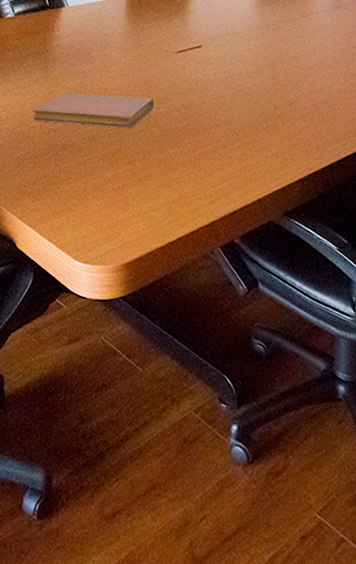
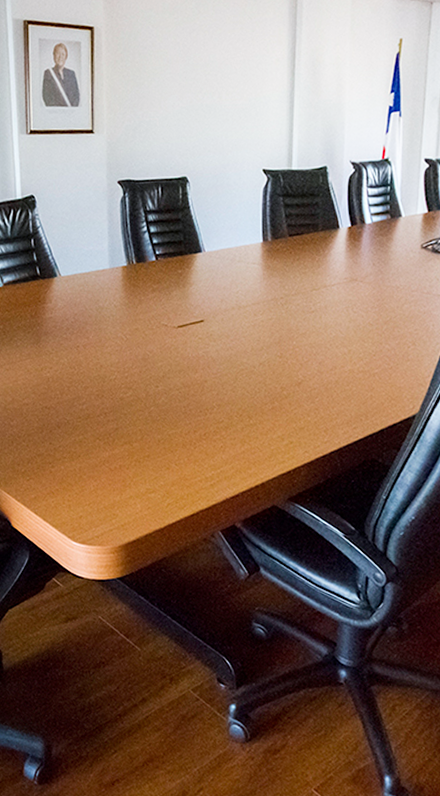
notebook: present [34,93,154,128] -> none [26,369,153,407]

